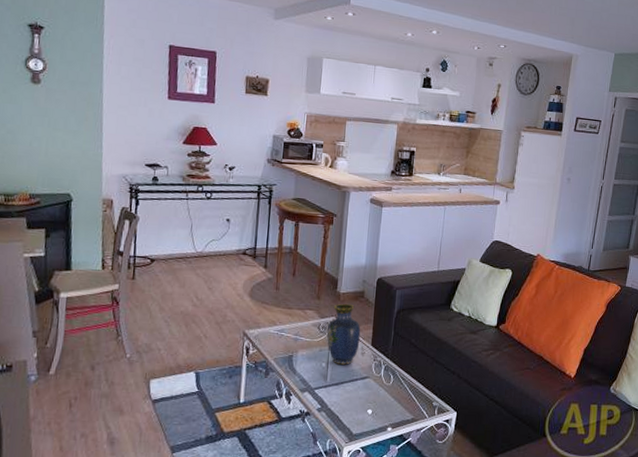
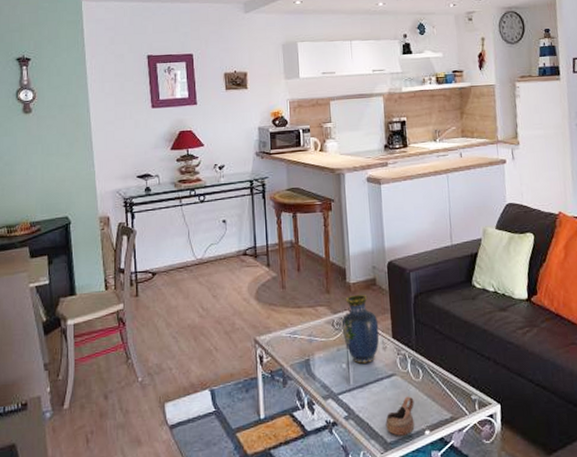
cup: none [353,397,382,430] -> present [385,396,415,436]

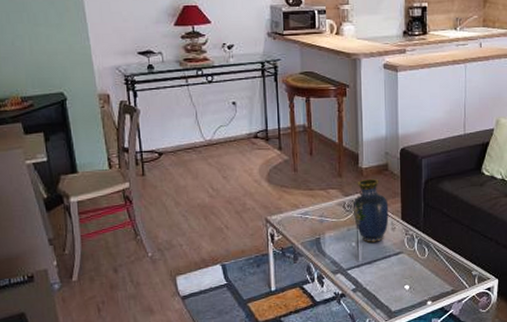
cup: present [385,396,415,436] -> none [391,271,419,306]

